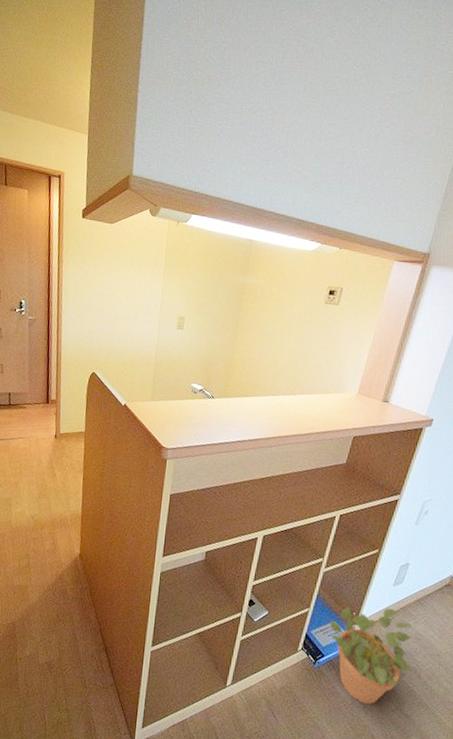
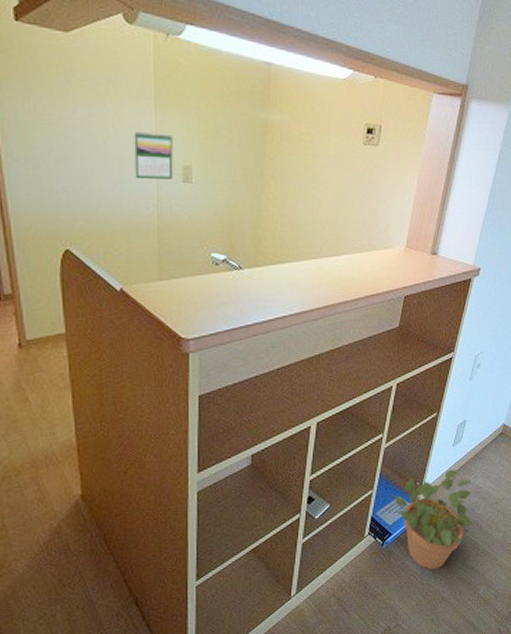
calendar: none [144,290,173,326] -> present [134,130,174,179]

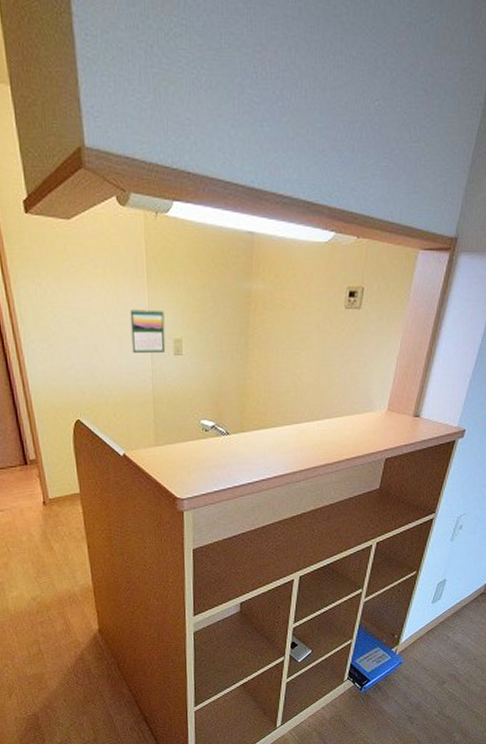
potted plant: present [395,469,474,570] -> none [373,625,451,716]

